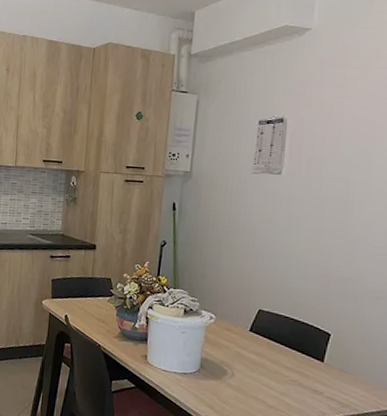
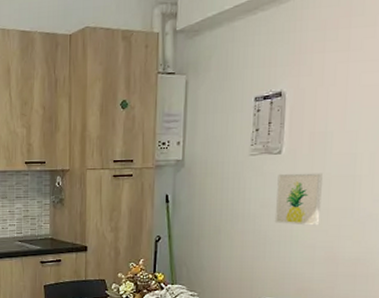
wall art: none [273,192,319,244] -> present [274,173,324,226]

